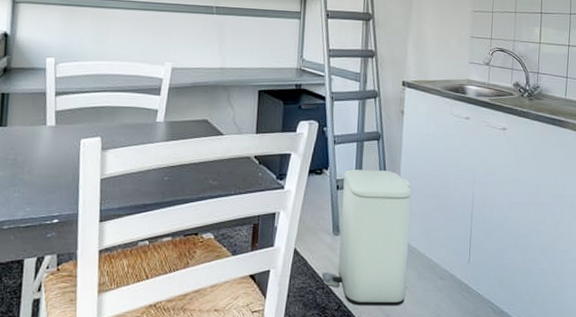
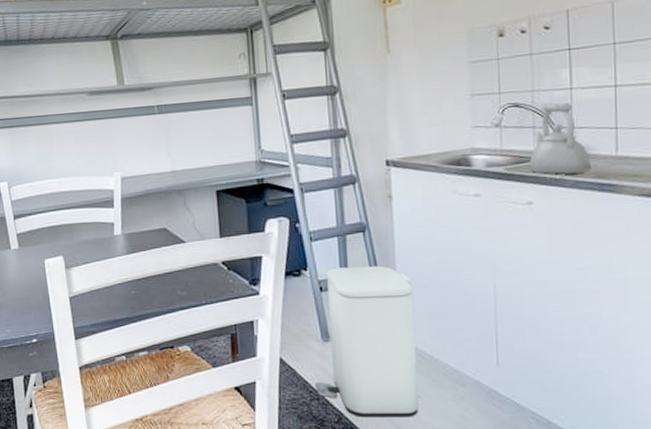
kettle: none [506,51,549,109] -> present [529,103,592,175]

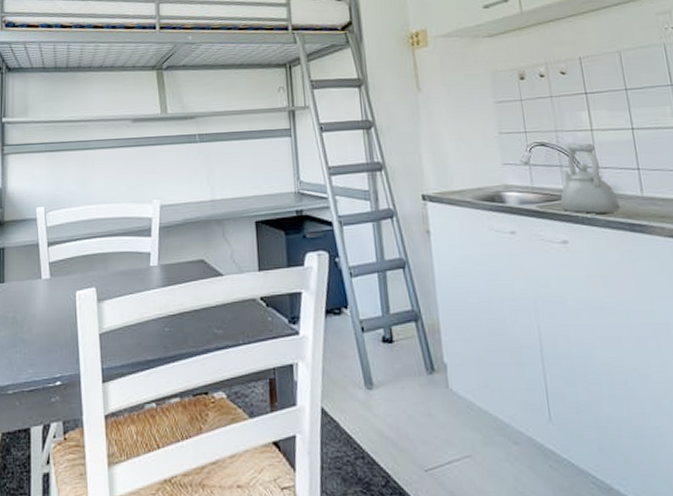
pedal bin: present [314,266,420,418] -> none [359,305,472,481]

